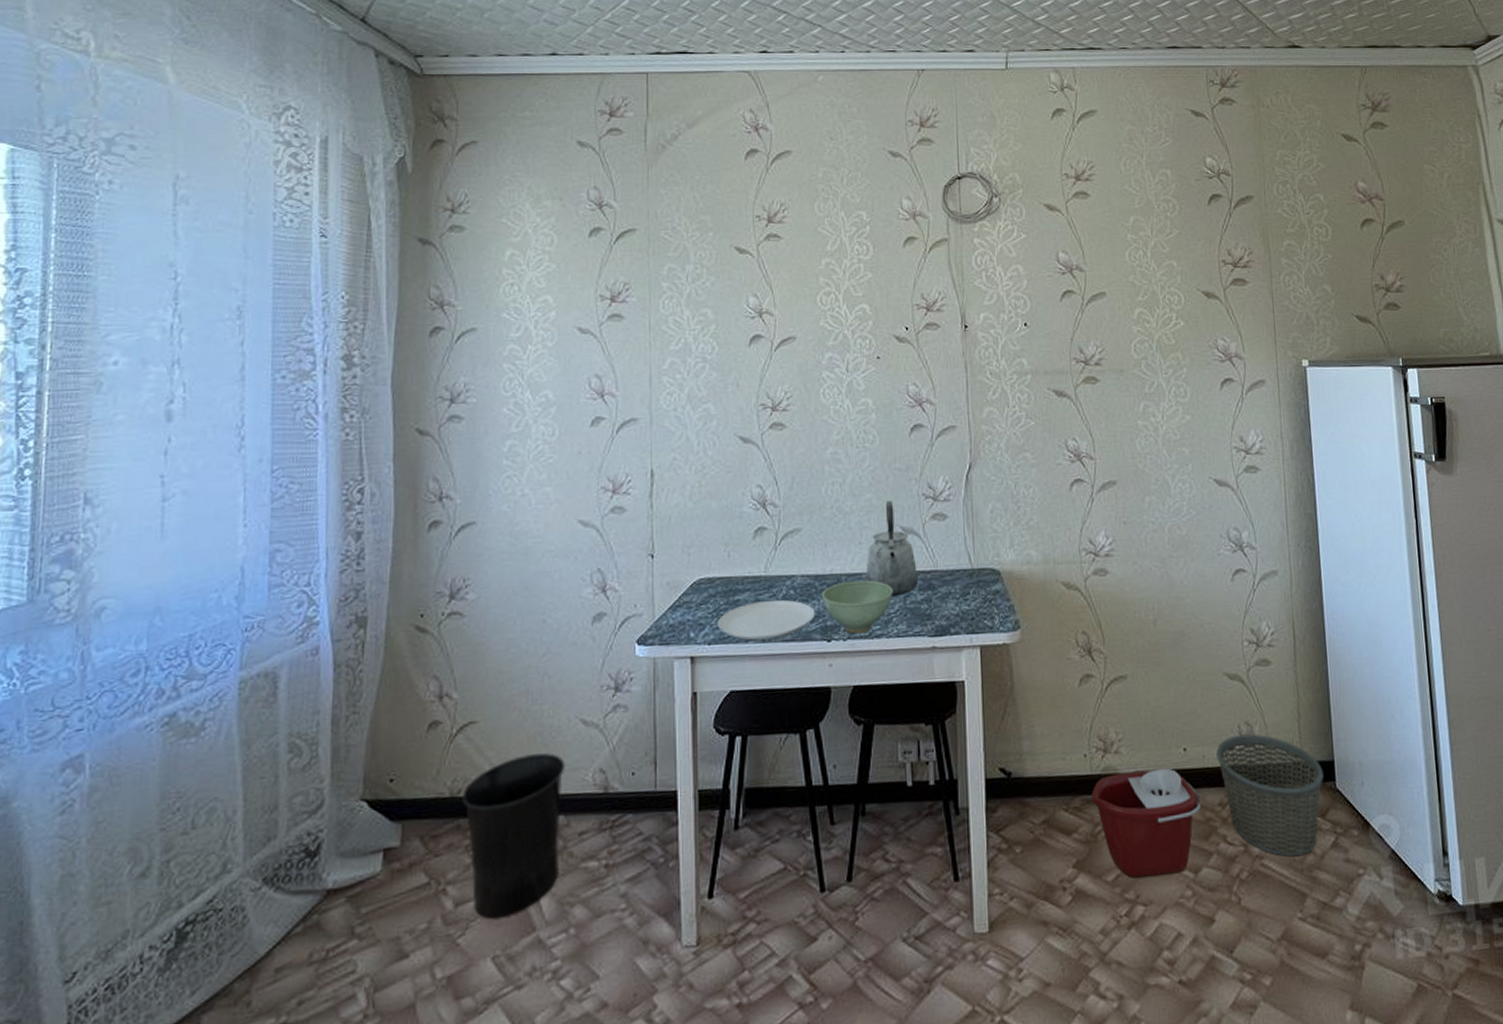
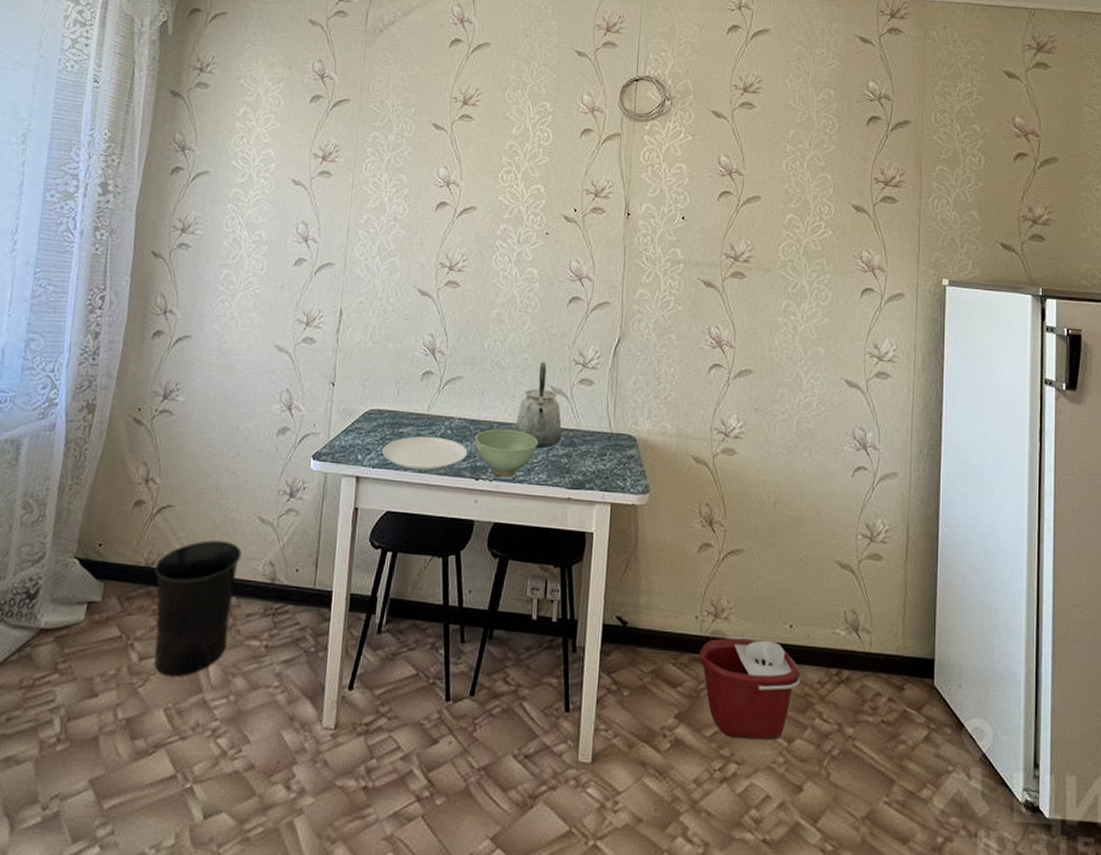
basket: present [1216,734,1324,857] -> none [821,620,922,744]

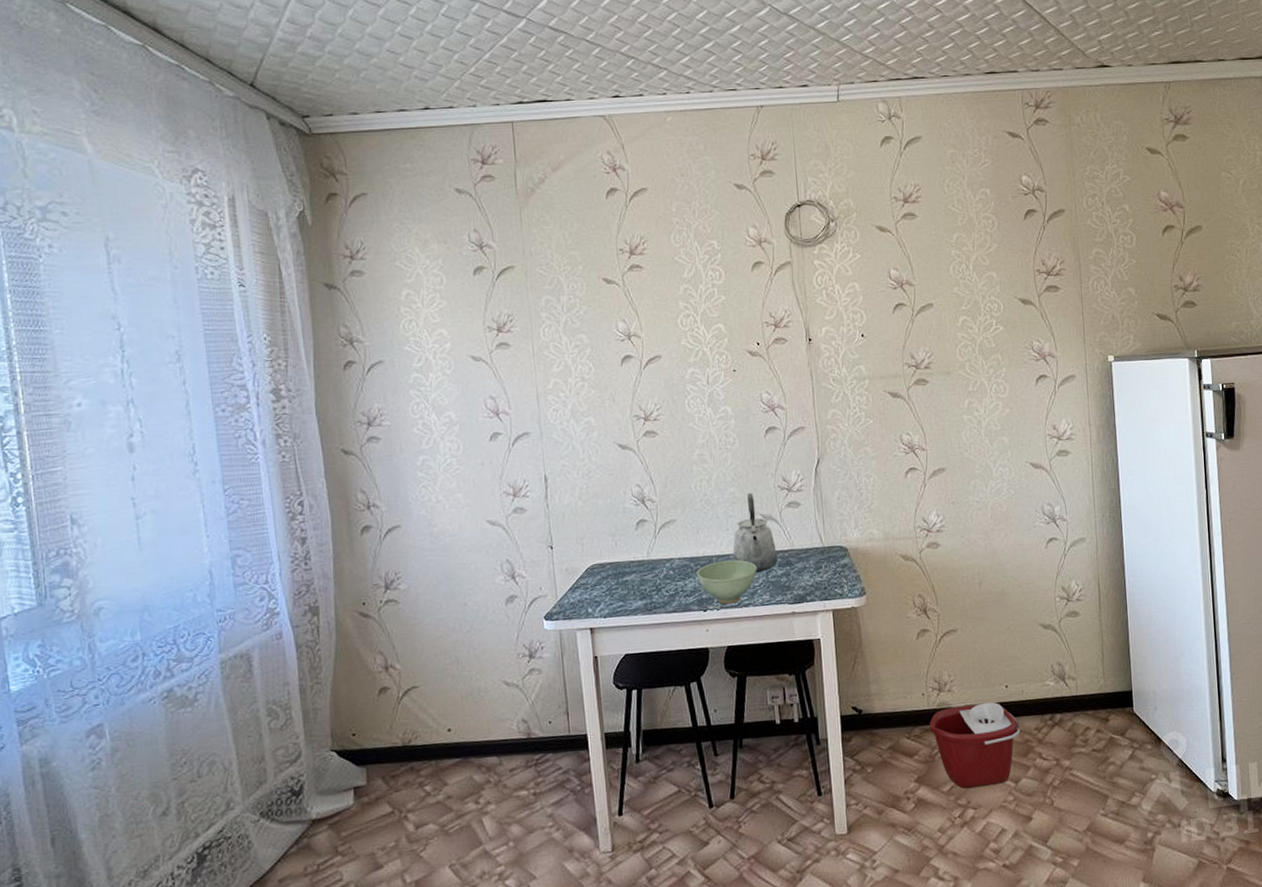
waste bin: present [154,540,242,676] -> none [412,709,497,837]
plate: present [382,436,468,471] -> none [611,578,692,614]

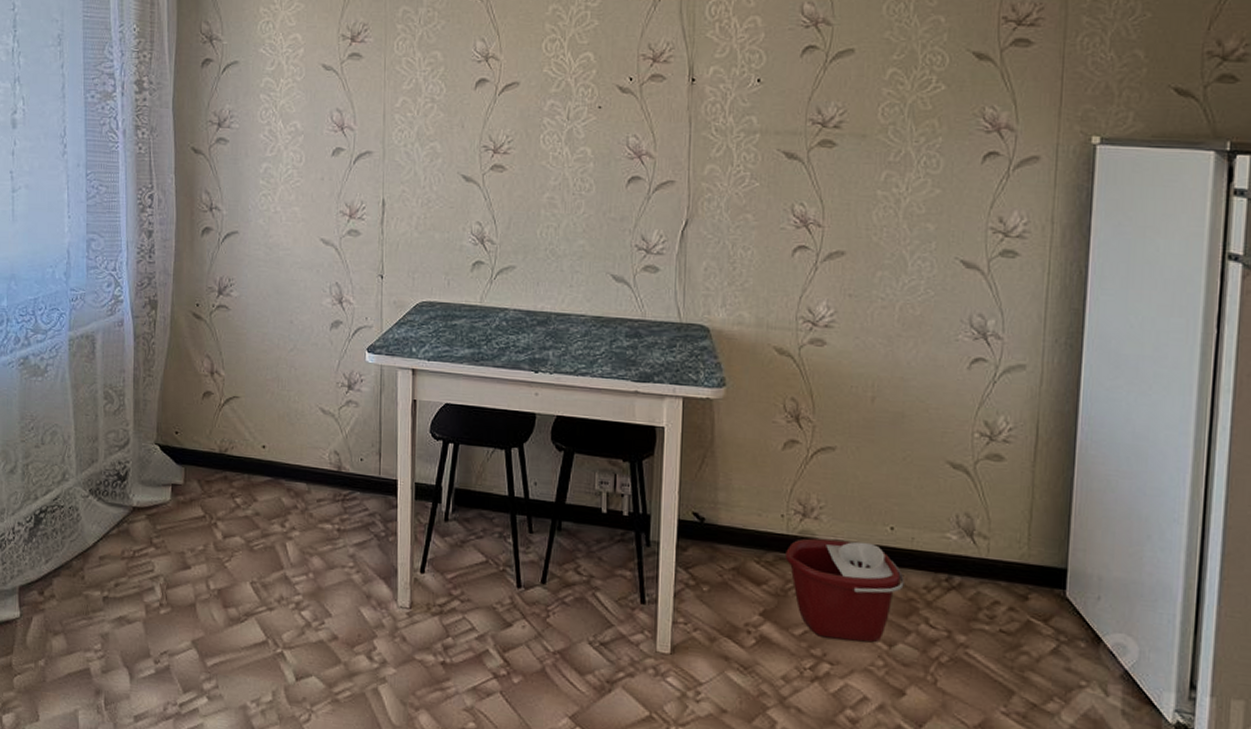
bowl: present [696,559,757,605] -> none [531,319,600,370]
kettle: present [732,493,777,573] -> none [574,249,625,340]

